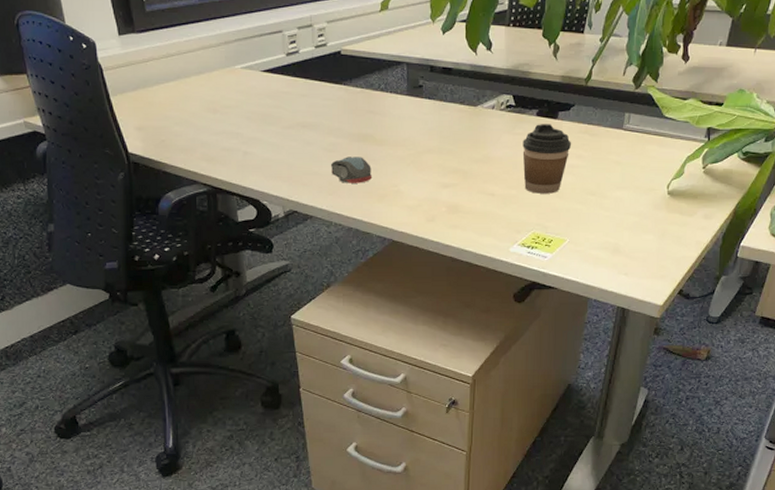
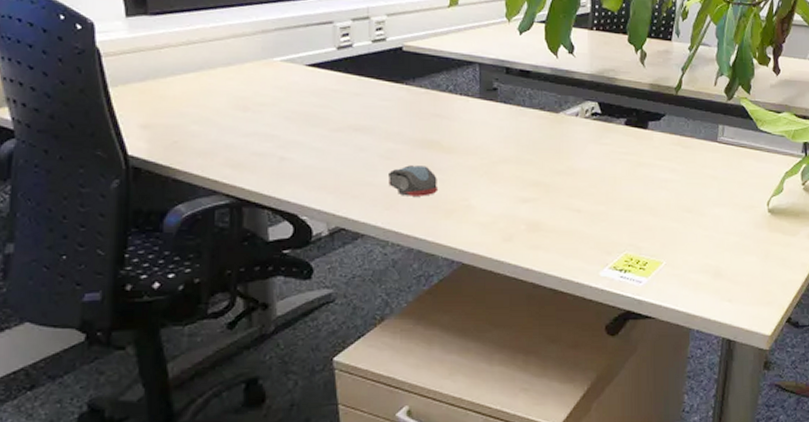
coffee cup: present [522,124,572,194] -> none [611,134,664,210]

